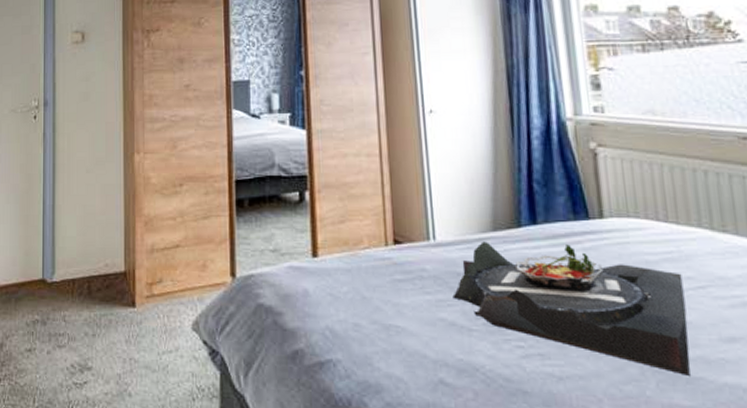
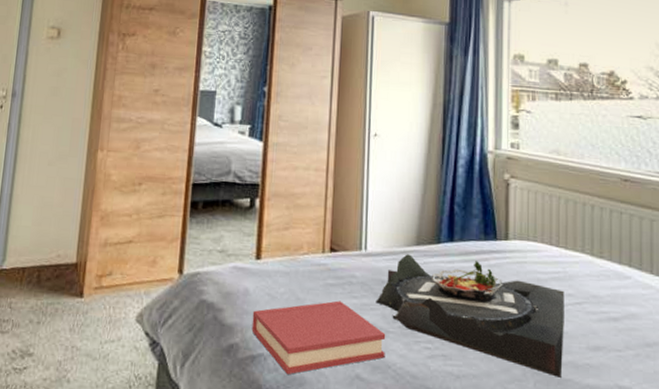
hardback book: none [315,298,471,381] -> present [251,300,386,374]

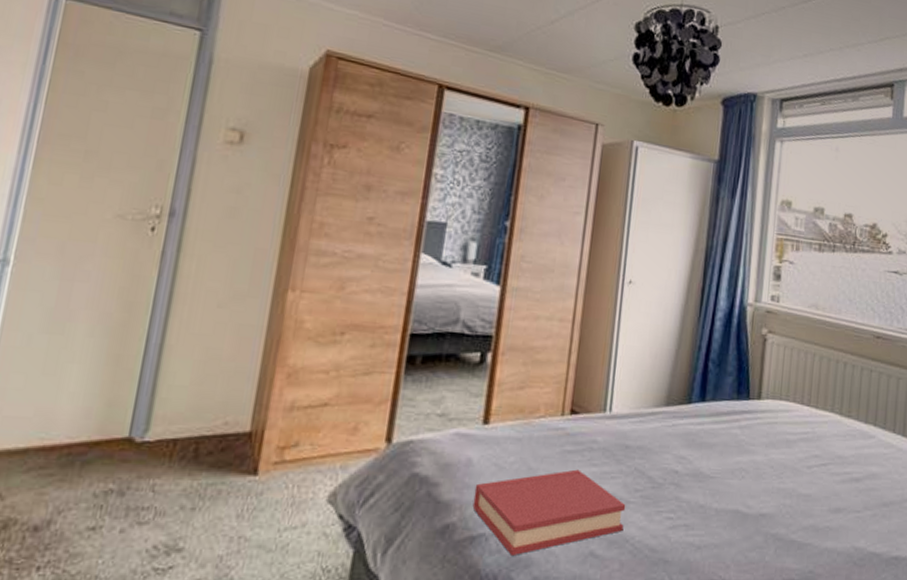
serving tray: present [376,254,565,378] -> none [617,416,812,542]

